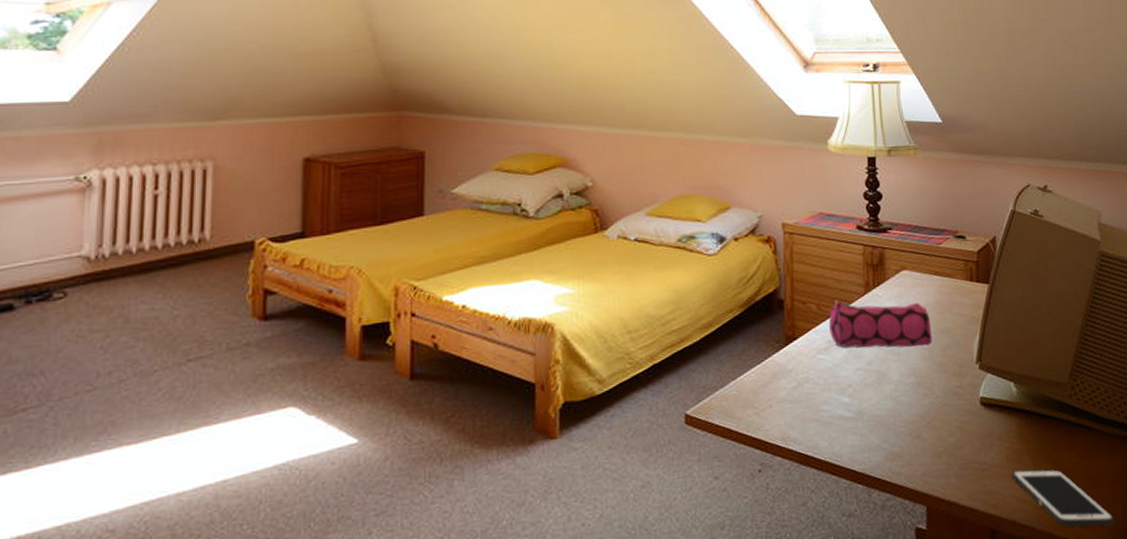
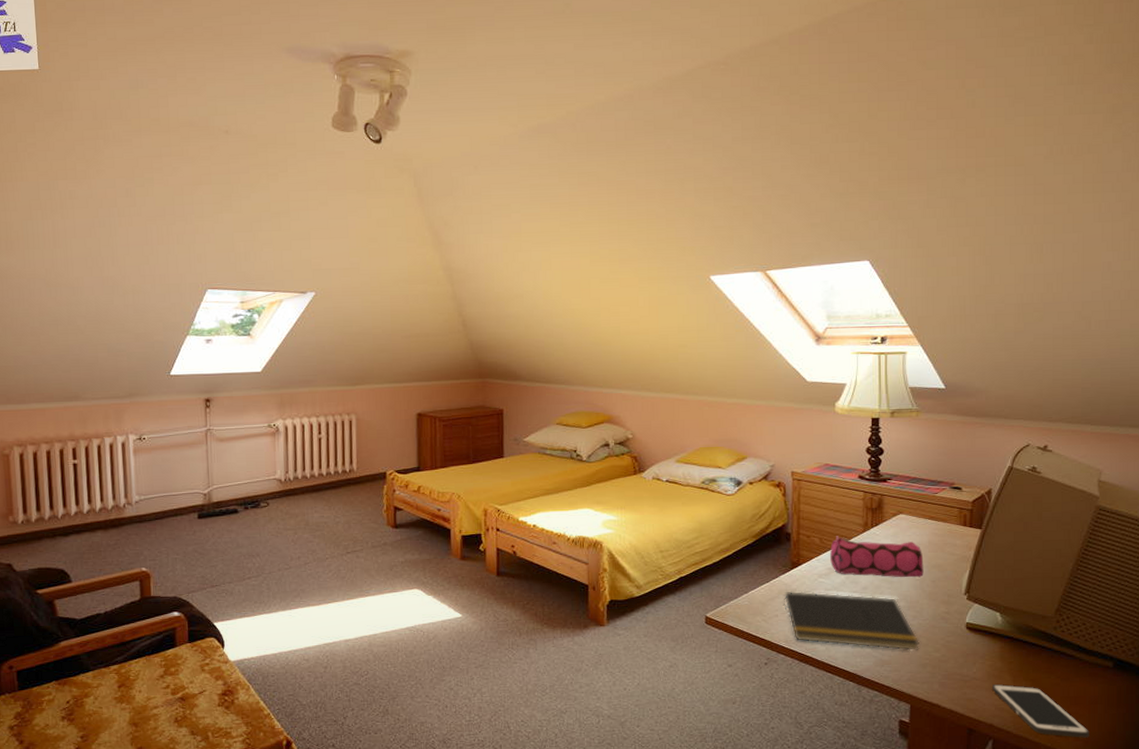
notepad: none [777,372,933,438] -> present [783,591,919,651]

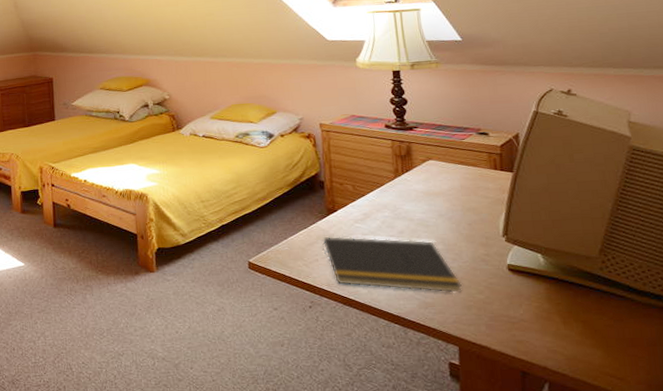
pencil case: present [830,536,924,578] -> none [364,182,459,222]
cell phone: present [992,684,1089,738] -> none [542,326,652,381]

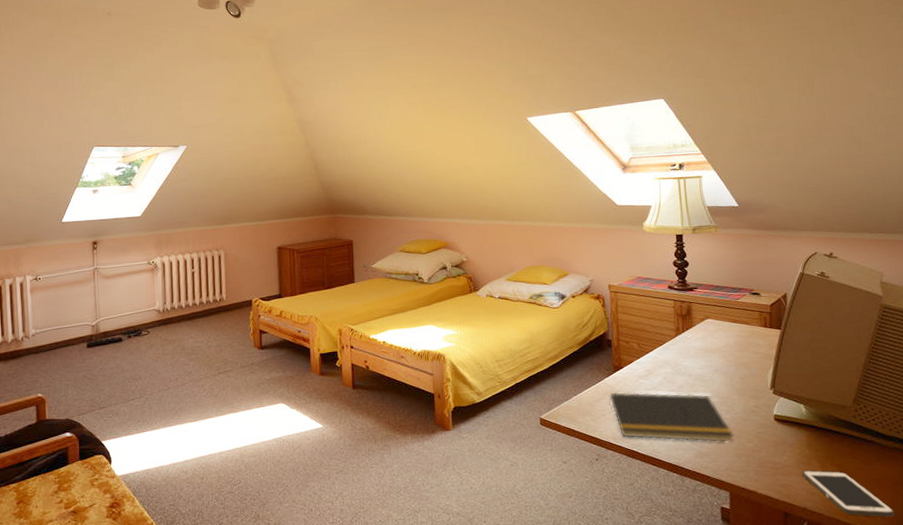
cell phone: none [542,326,652,381] -> present [802,470,895,518]

